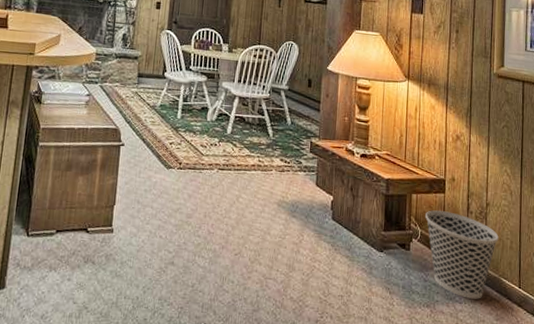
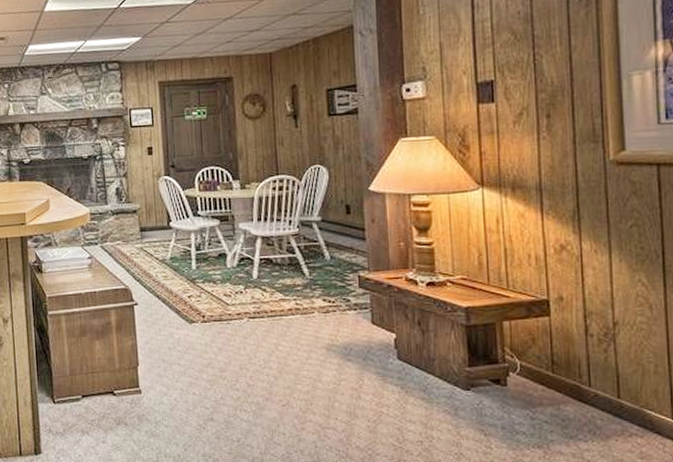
wastebasket: present [425,210,499,299] -> none [525,337,636,436]

